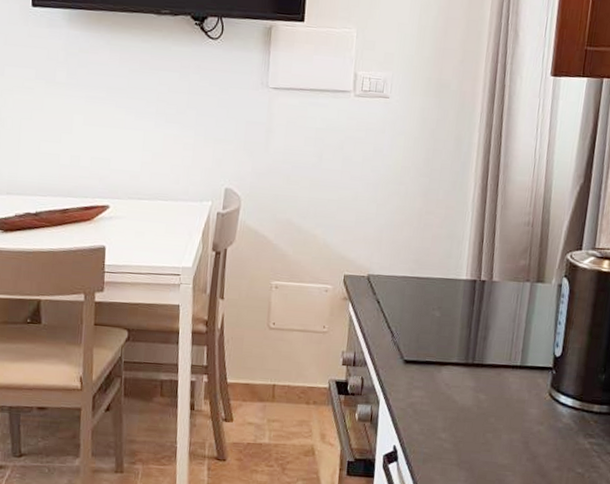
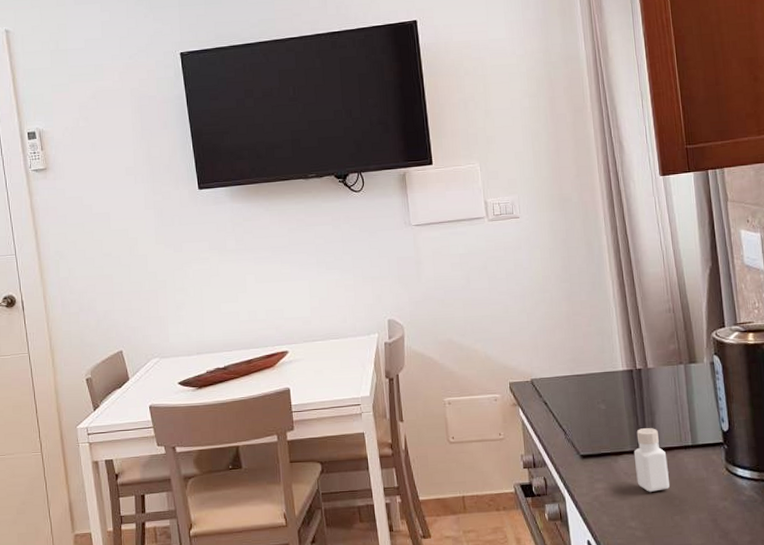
pepper shaker: none [456,342,493,407] -> present [633,428,670,492]

